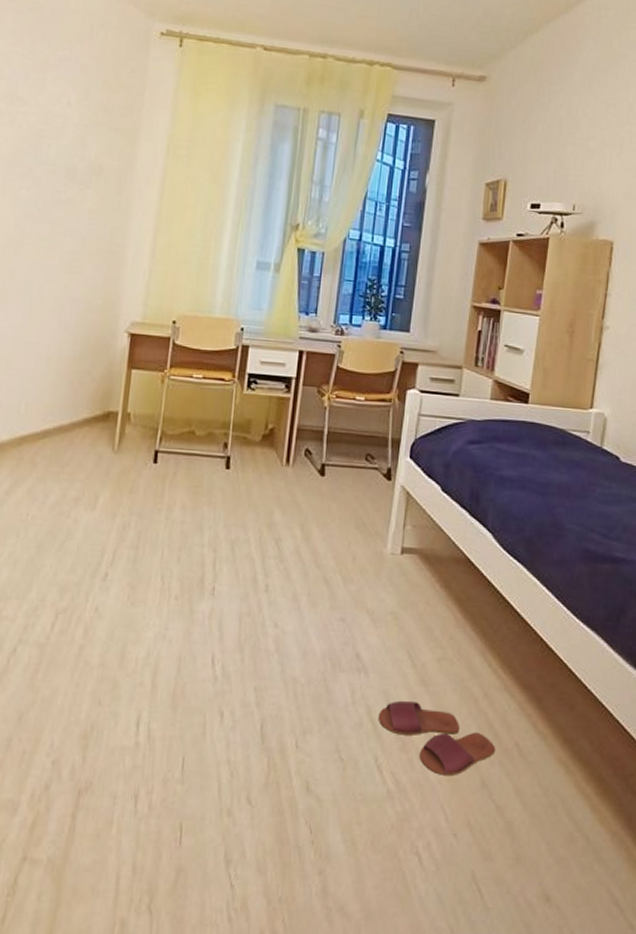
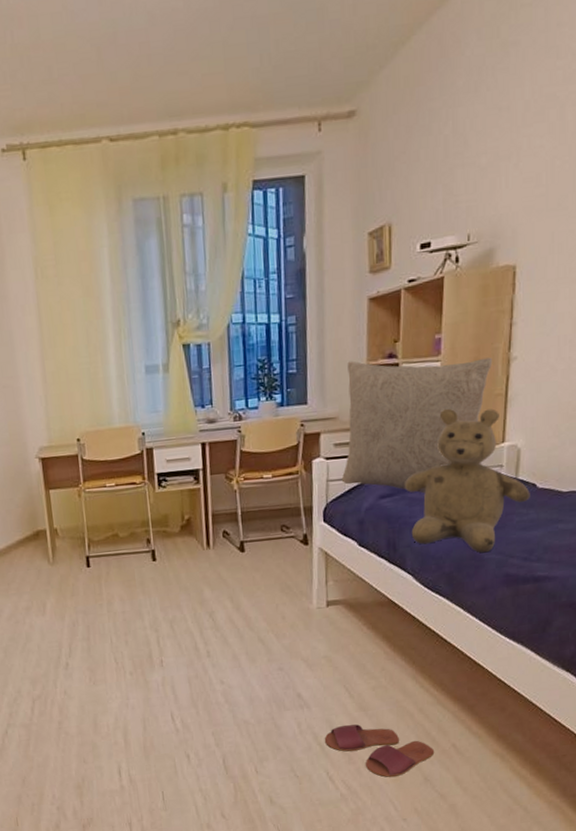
pillow: none [433,298,587,447] -> present [341,357,493,494]
teddy bear: none [493,363,613,522] -> present [404,408,530,553]

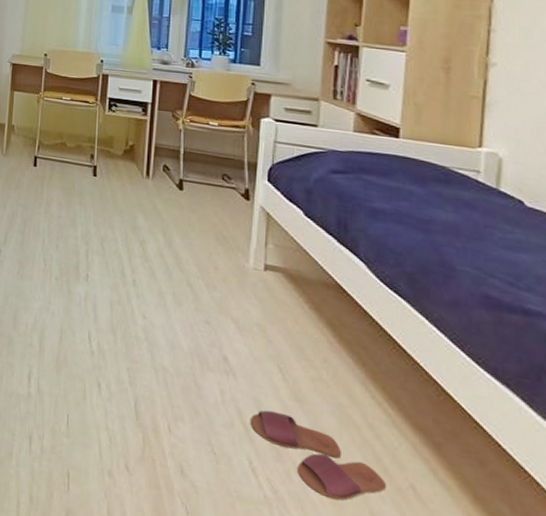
pillow: present [341,357,493,494] -> none [290,35,467,180]
teddy bear: present [404,408,530,553] -> none [359,99,516,263]

